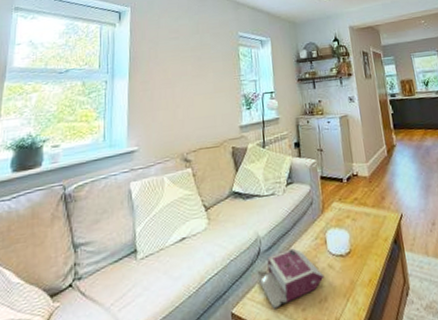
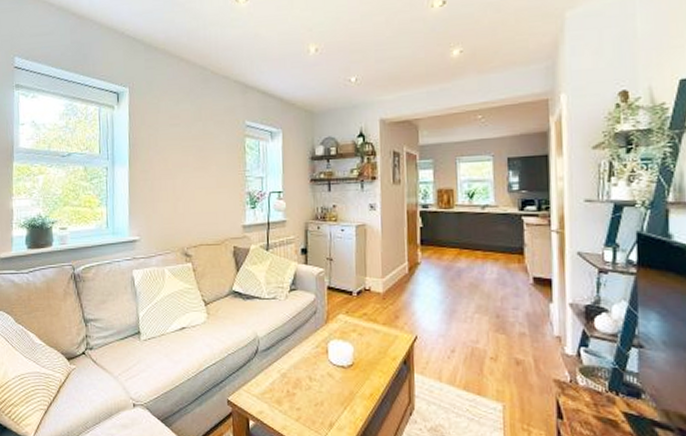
book: present [257,248,324,309] -> none [253,352,322,404]

